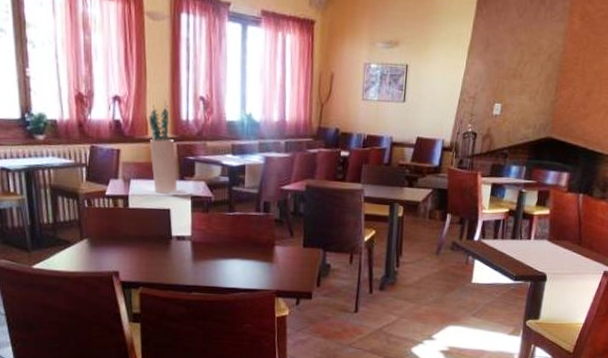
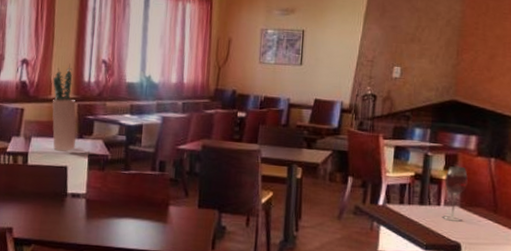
wineglass: none [532,201,558,254] -> present [443,165,468,222]

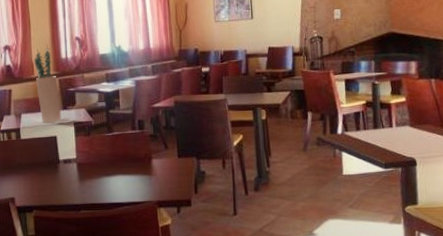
wineglass: present [443,165,468,222] -> none [393,90,414,140]

